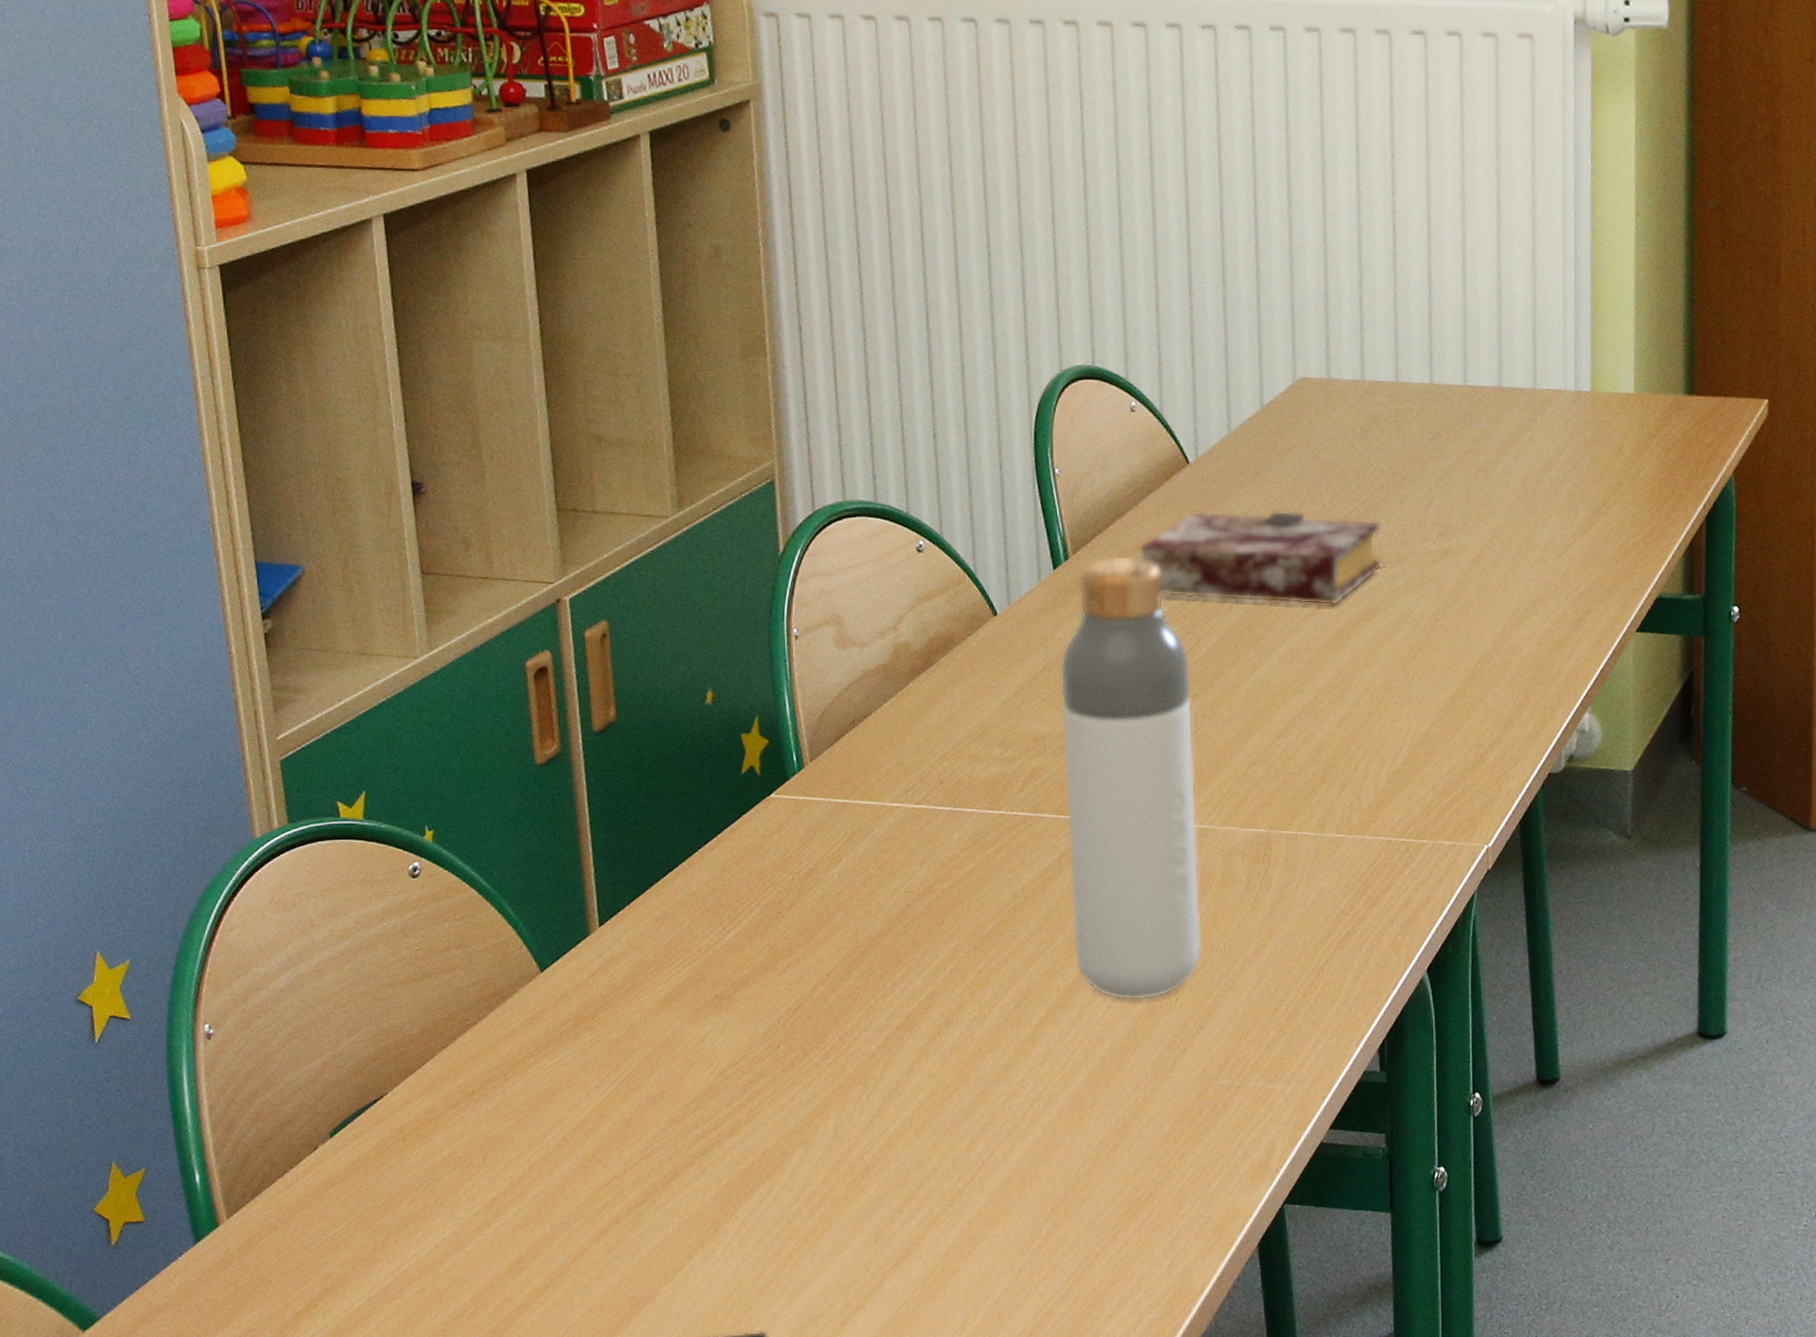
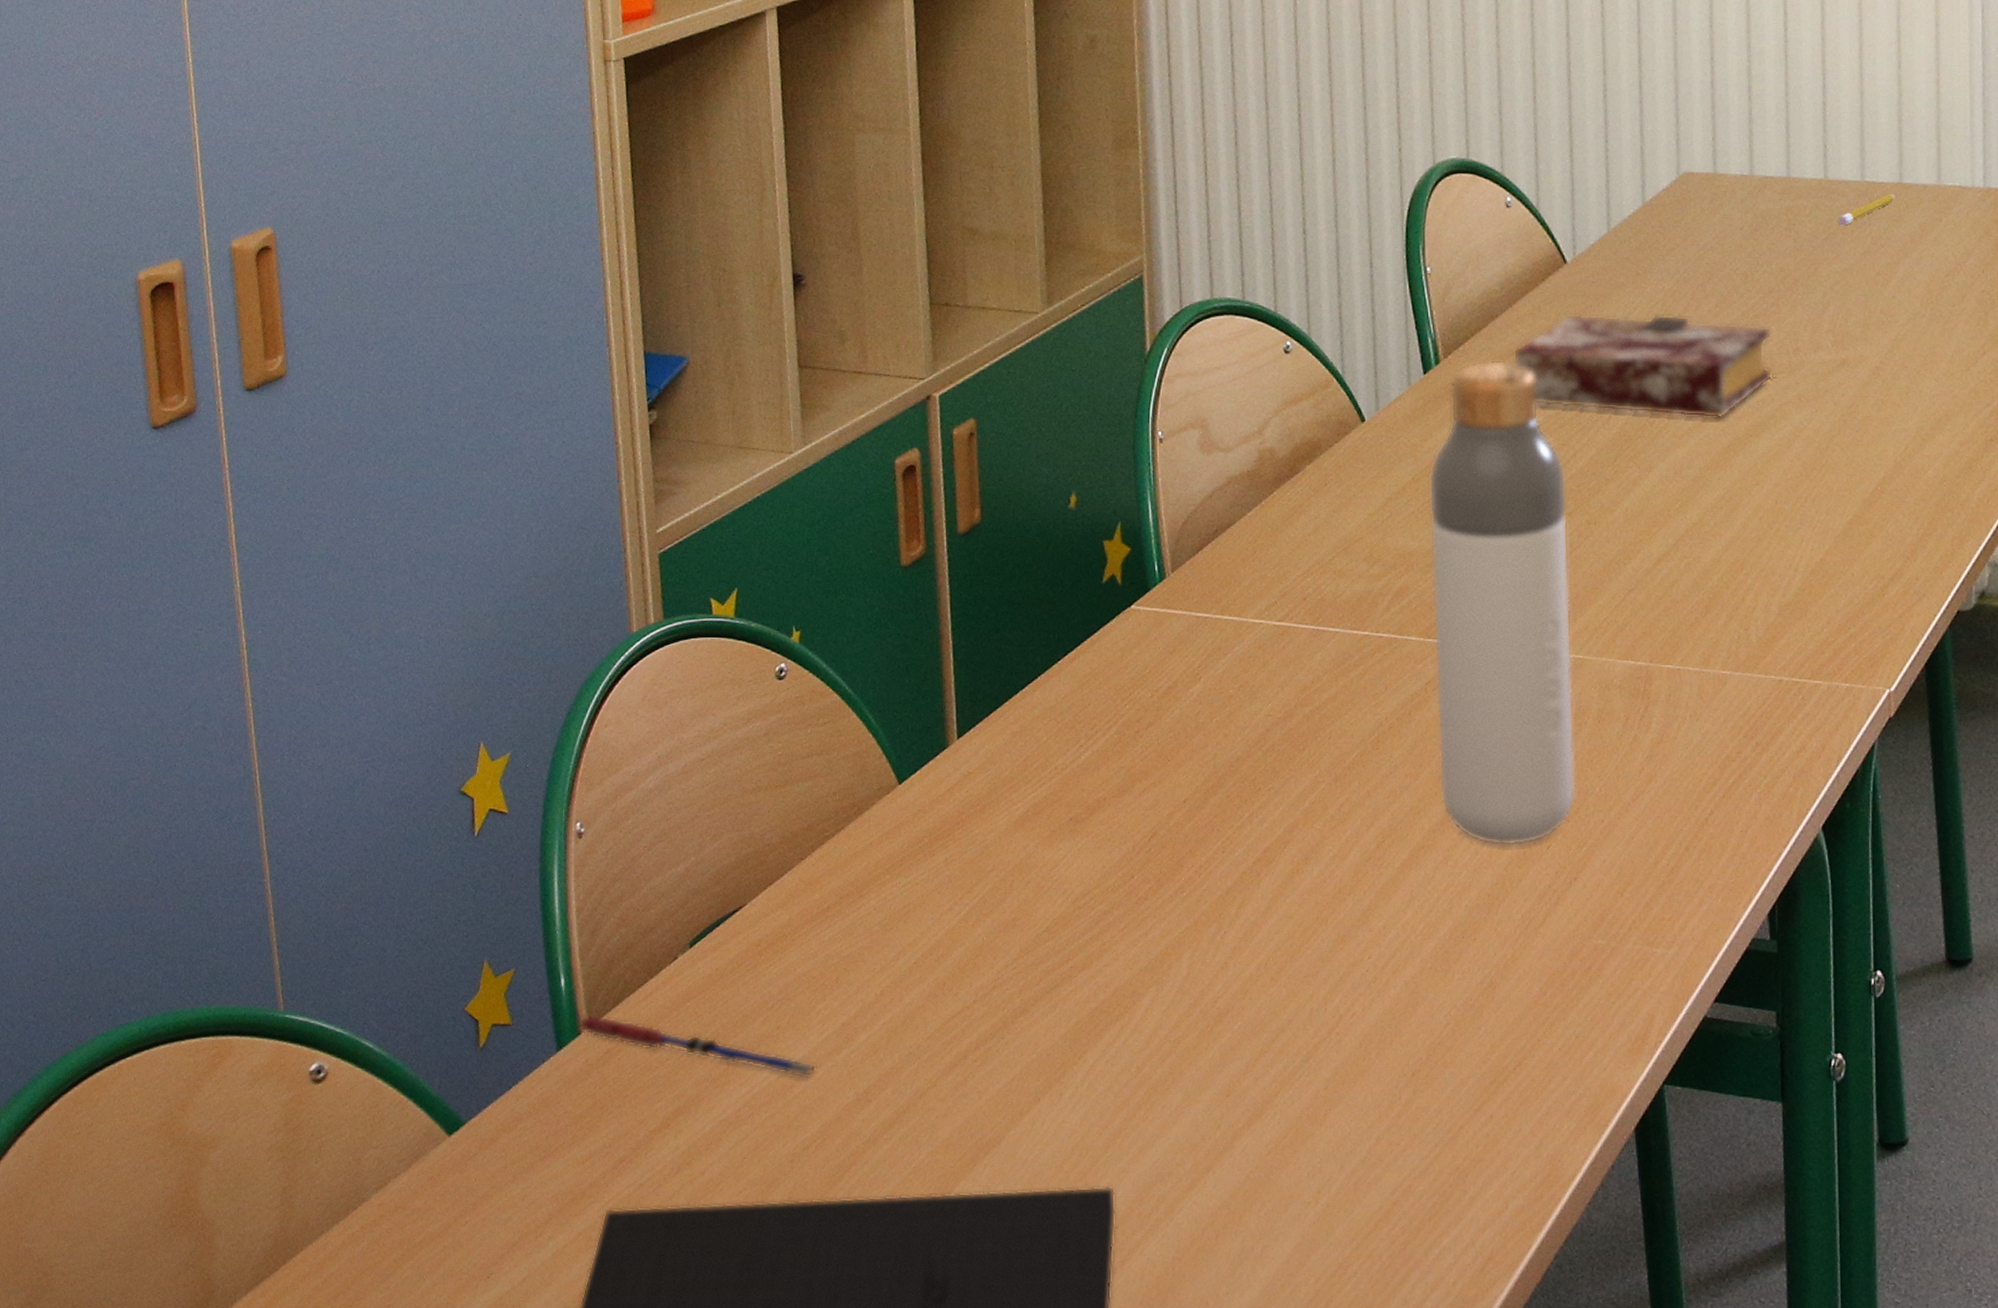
pen: none [217,1206,467,1252] -> present [579,1014,817,1077]
pencil: none [1442,396,1495,427] -> present [1837,193,1895,226]

